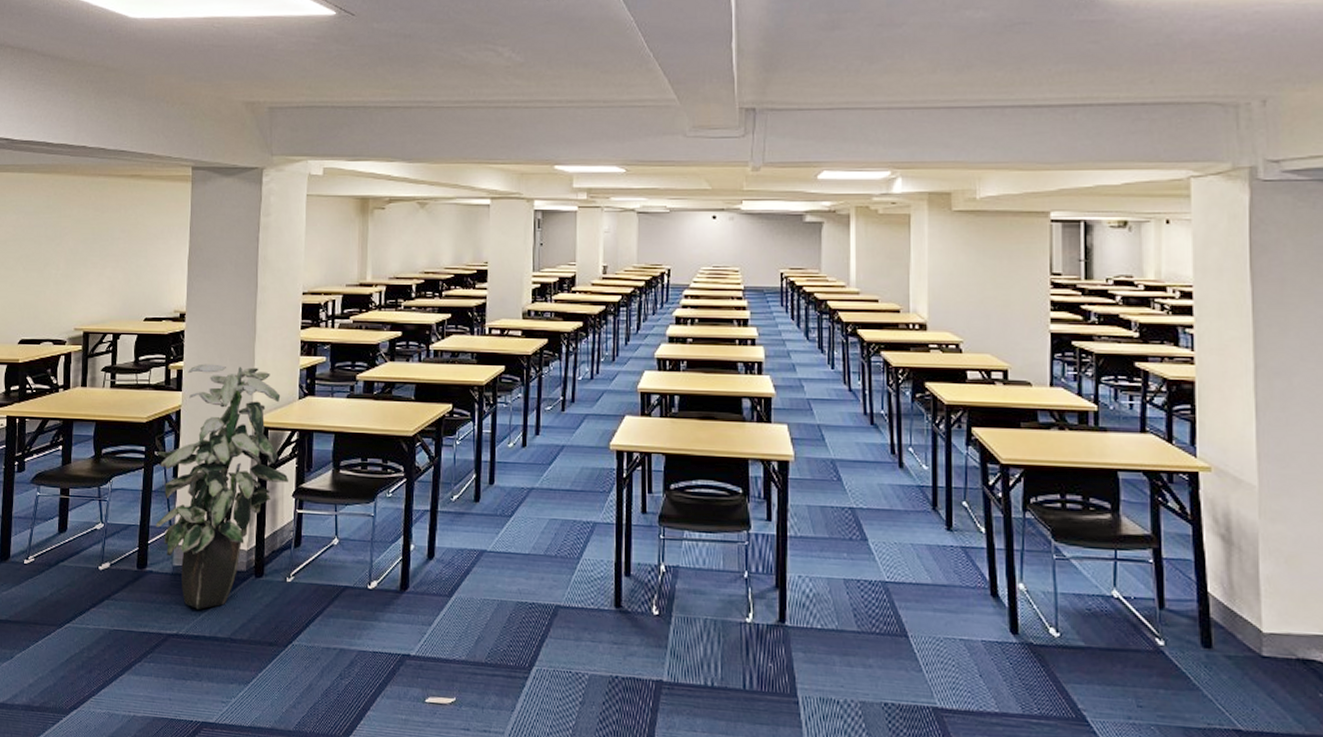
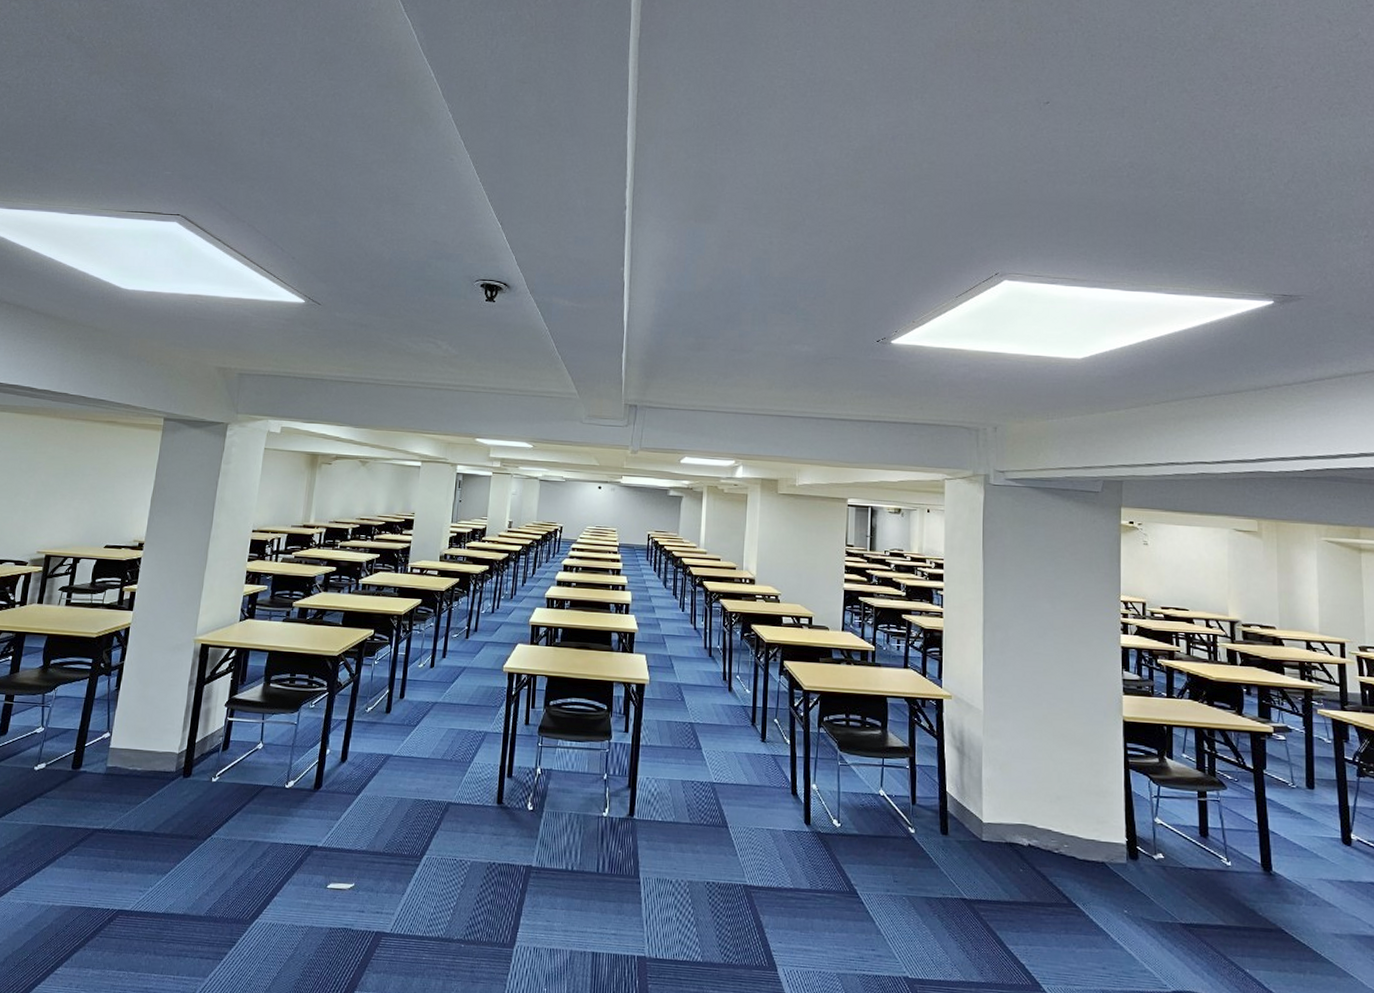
indoor plant: present [155,363,288,609] -> none [94,587,224,806]

